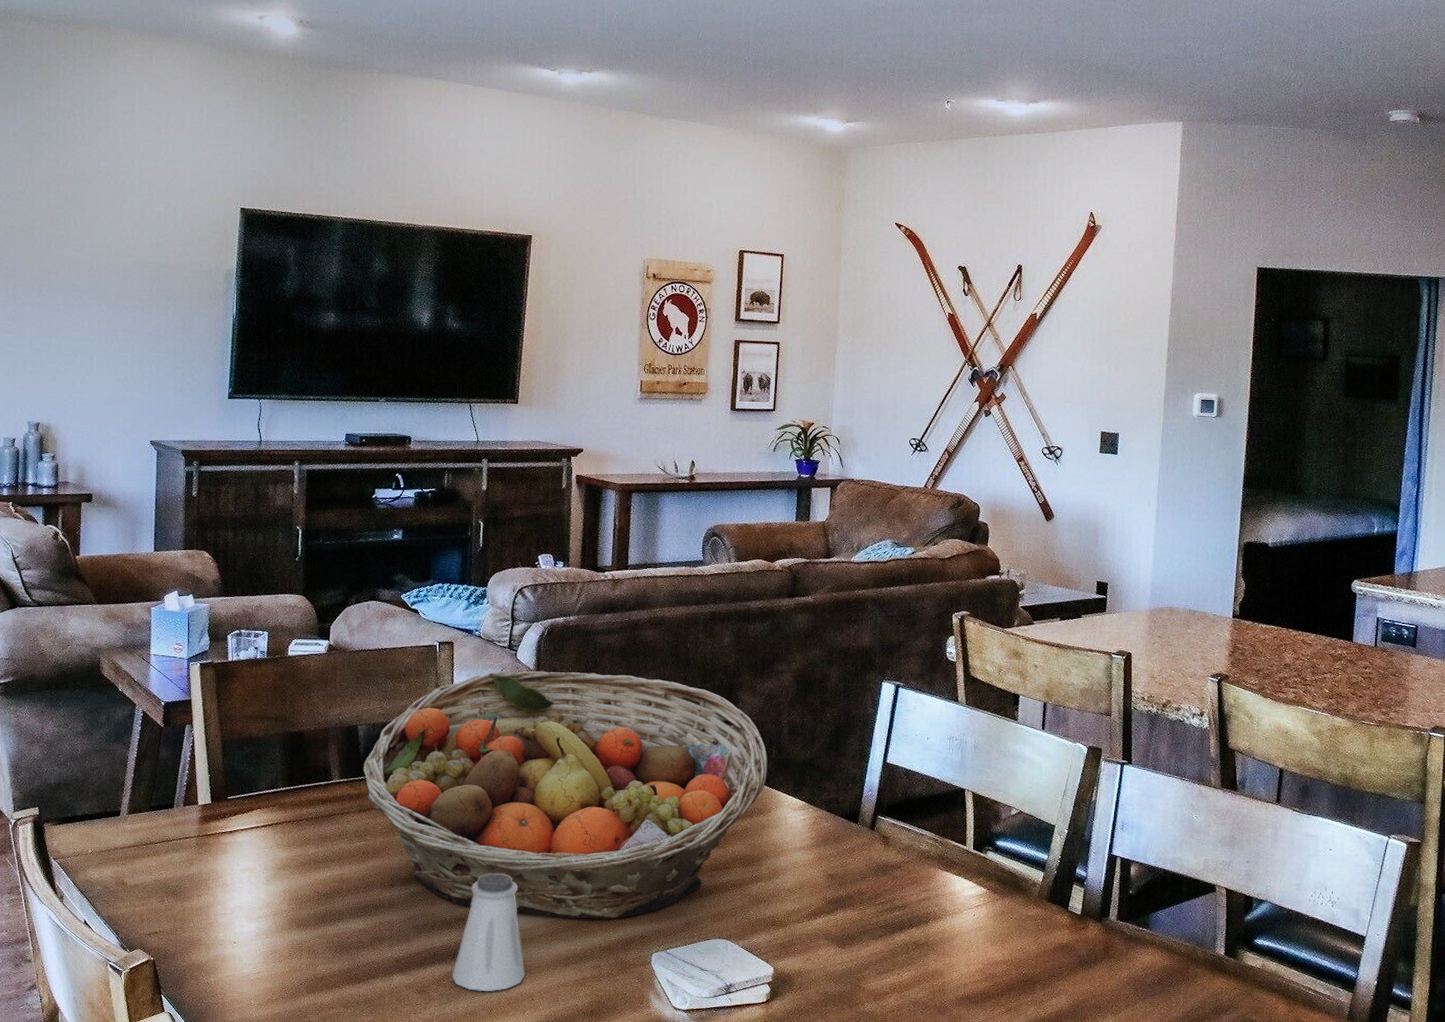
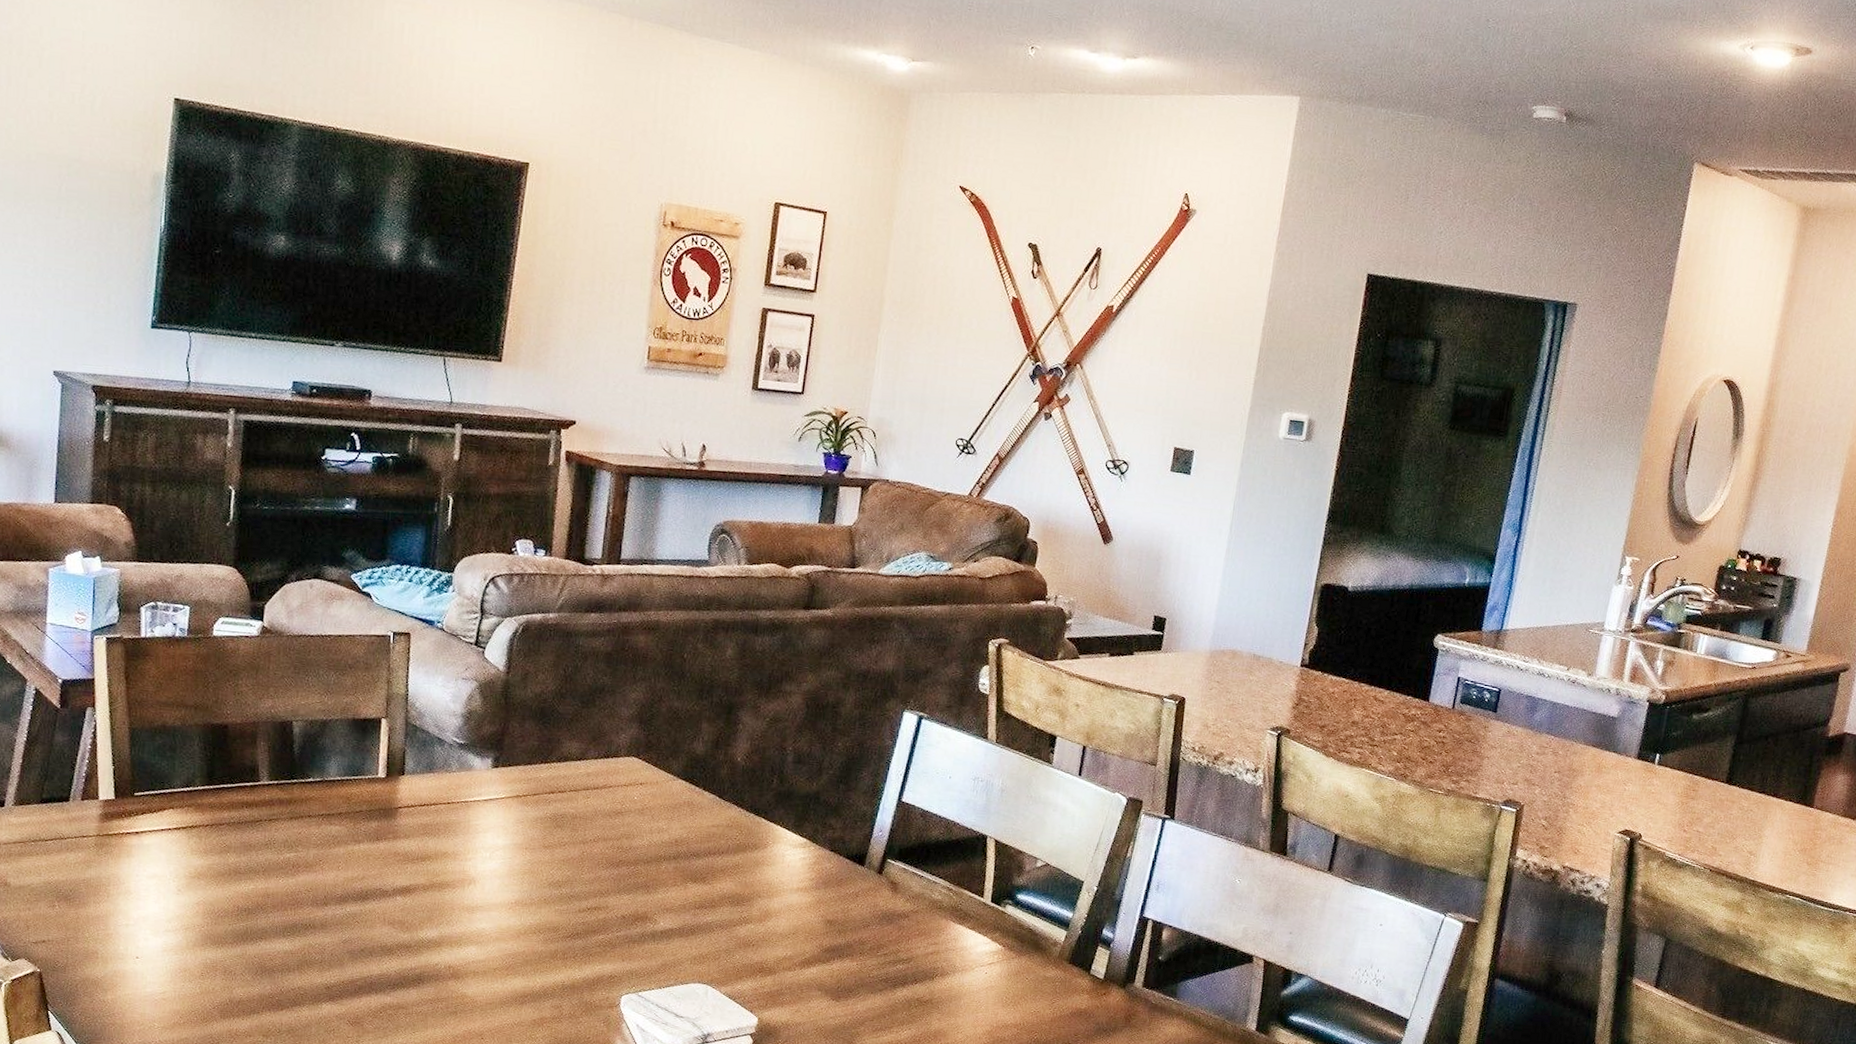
fruit basket: present [362,670,768,919] -> none [296,670,768,955]
saltshaker: present [452,873,526,992] -> none [390,896,476,1028]

